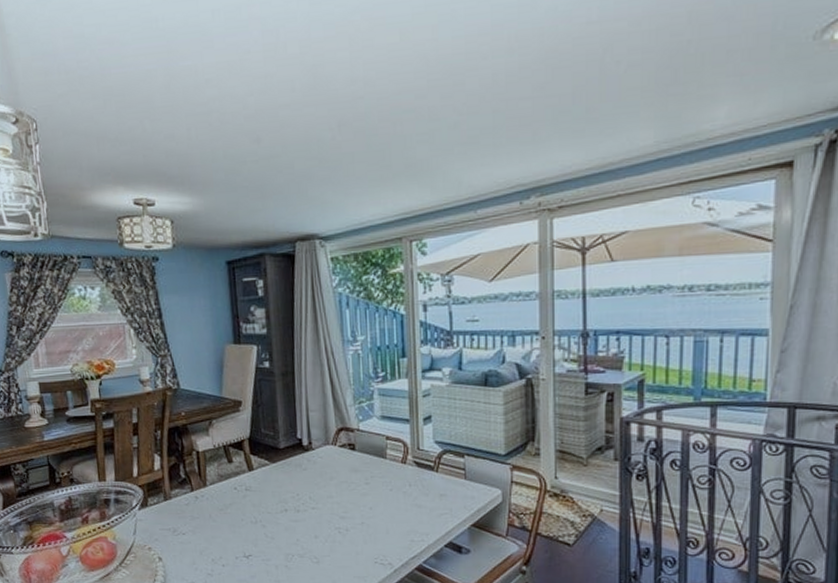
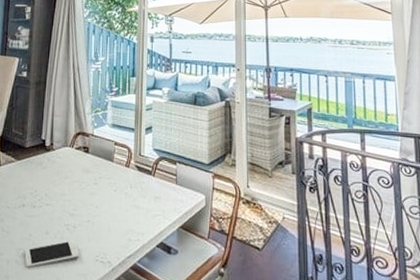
cell phone: none [293,544,355,572] -> present [24,240,79,268]

